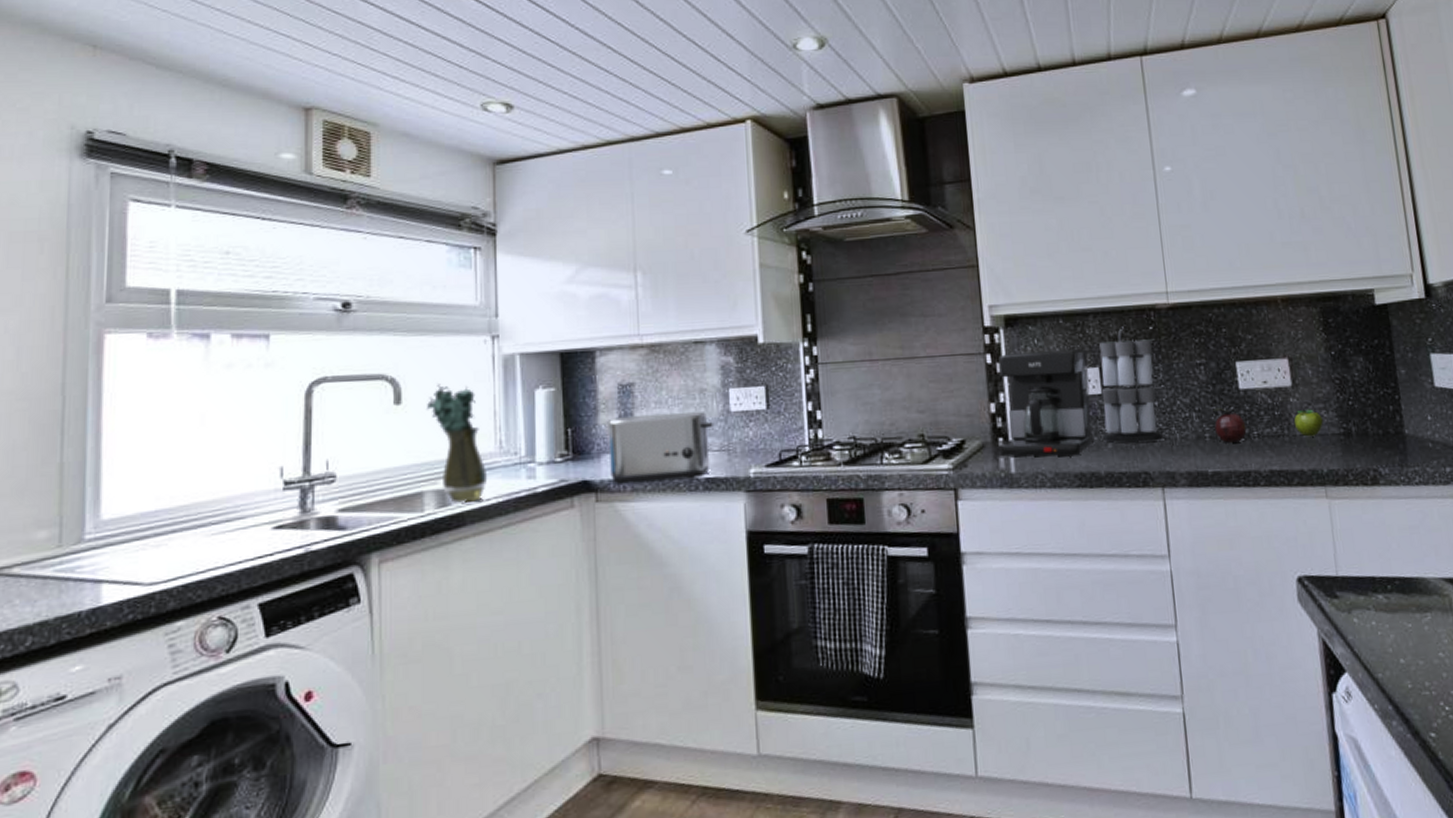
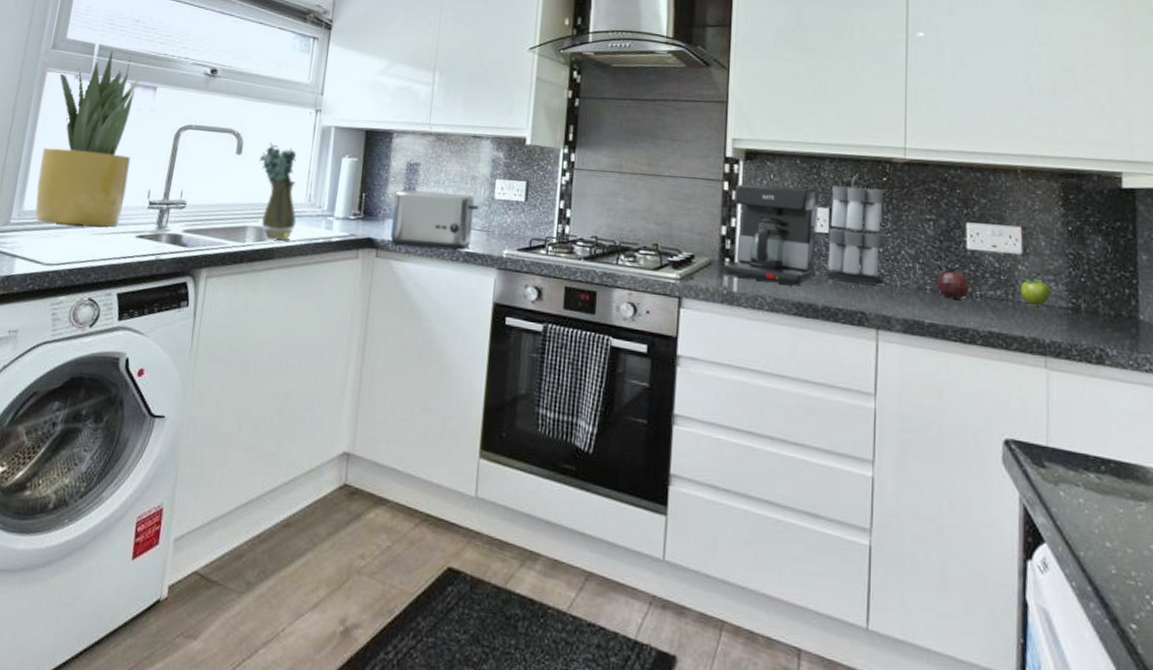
planter: none [116,293,256,532] -> present [34,50,151,227]

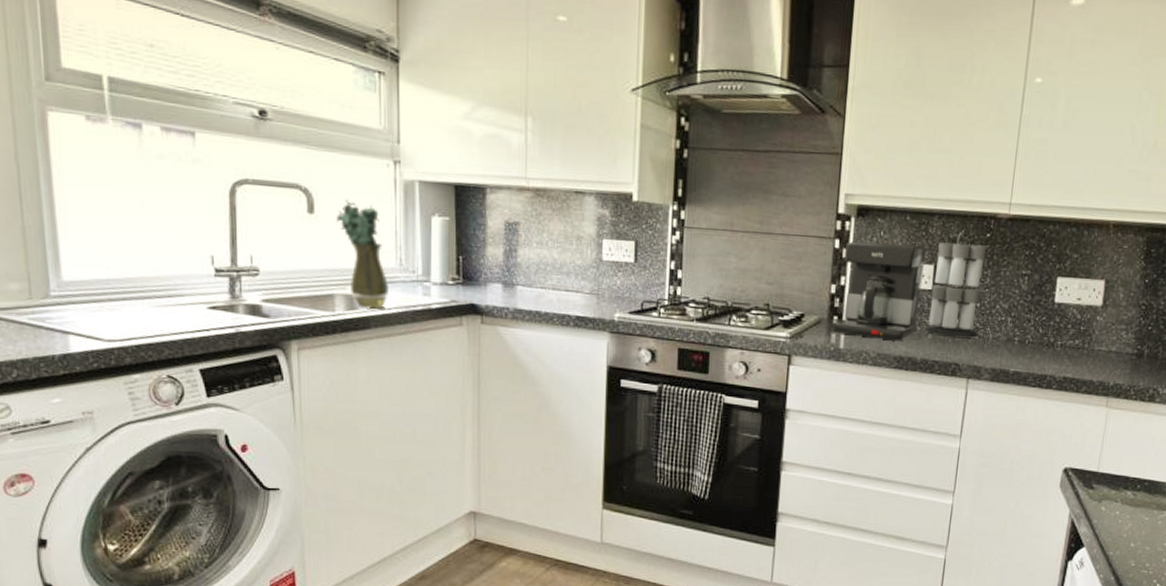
planter: present [34,50,151,227] -> none [62,84,184,298]
toaster: present [390,189,479,252] -> none [494,251,587,317]
fruit: present [937,263,969,299] -> none [1024,316,1053,349]
fruit: present [1019,278,1051,306] -> none [1095,328,1122,353]

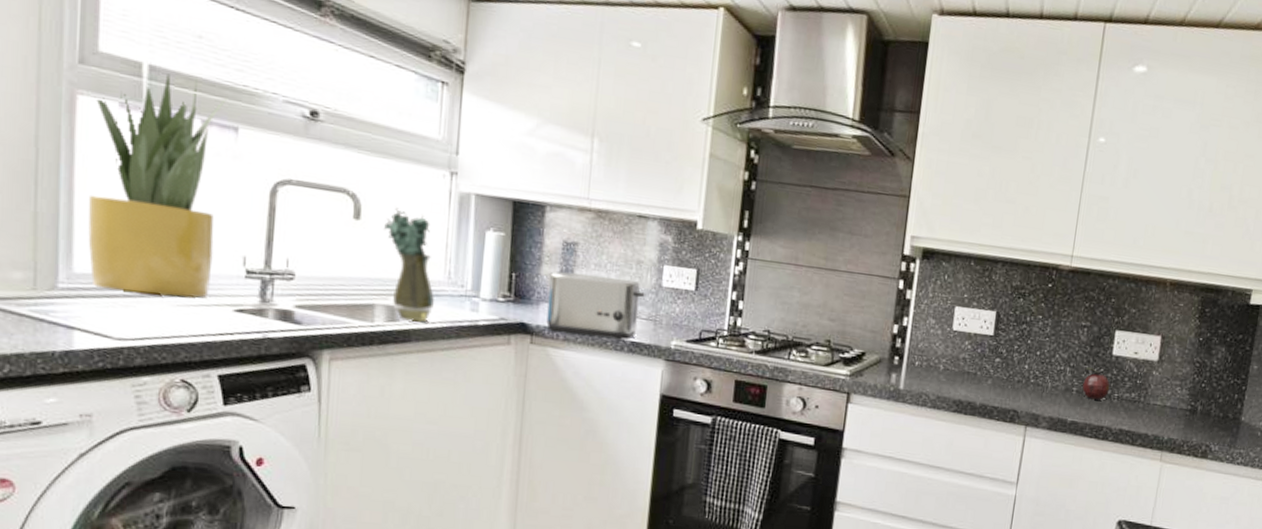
planter: none [62,84,184,298] -> present [88,73,227,298]
toaster: none [494,251,587,317] -> present [546,271,645,341]
coffee maker: present [833,241,927,341] -> none [894,283,989,385]
spice rack: present [924,230,990,338] -> none [984,279,1051,386]
fruit: none [1024,316,1053,349] -> present [1082,367,1110,400]

